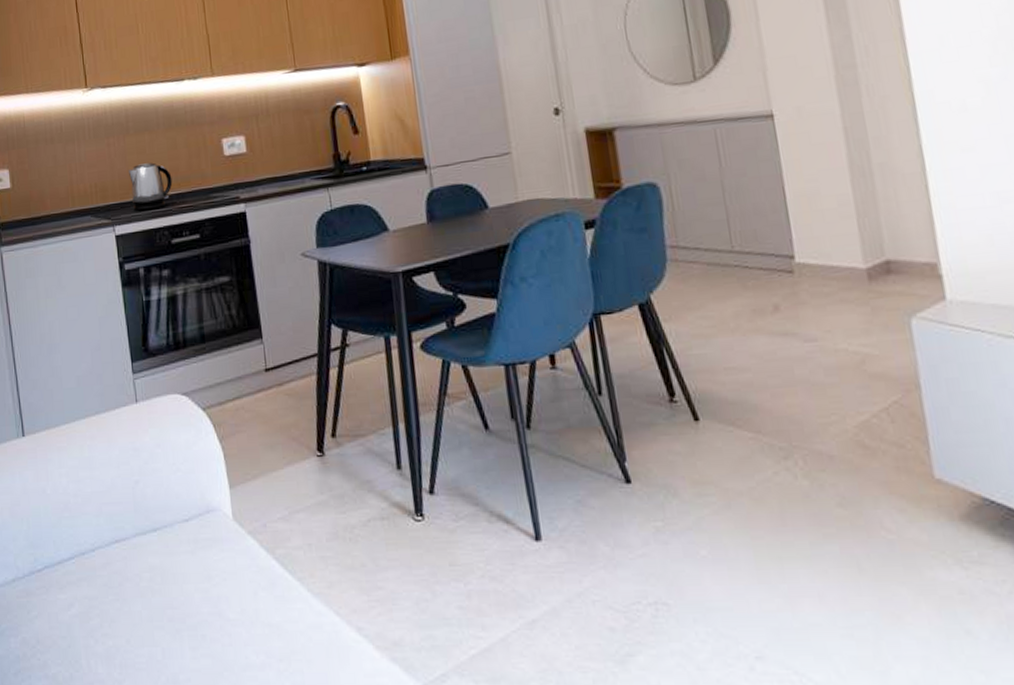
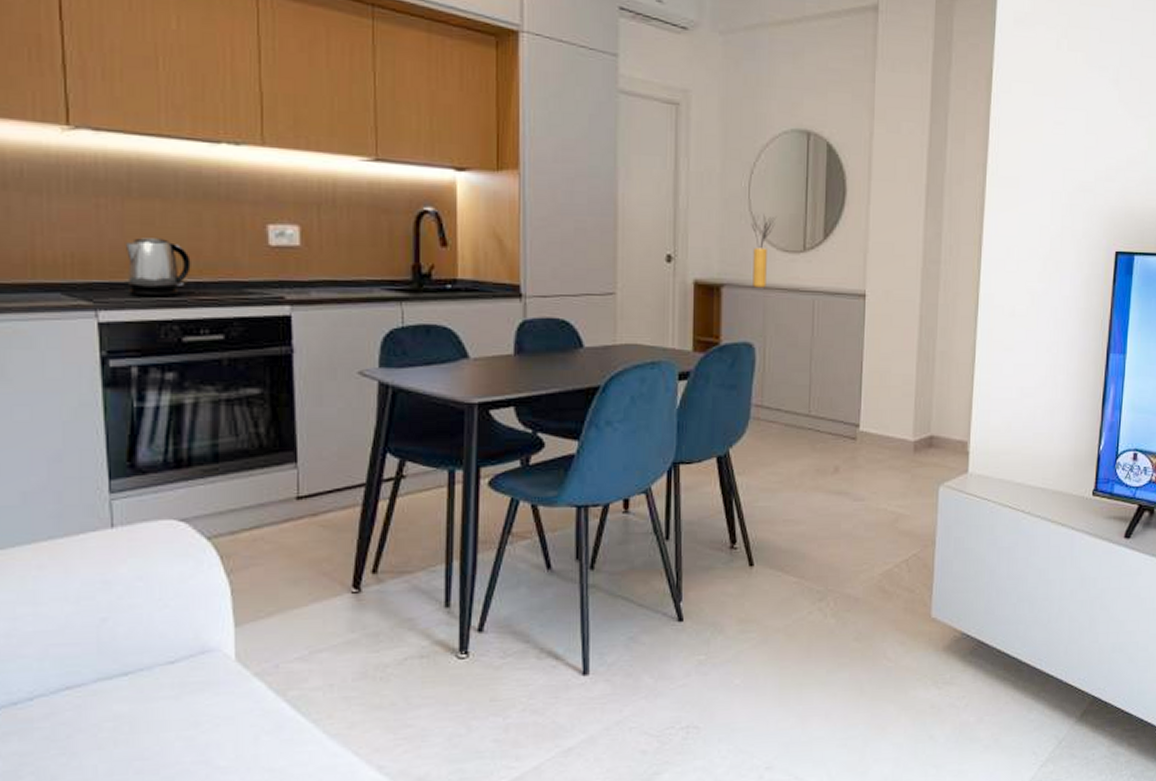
vase: none [633,51,661,126] -> present [751,214,777,288]

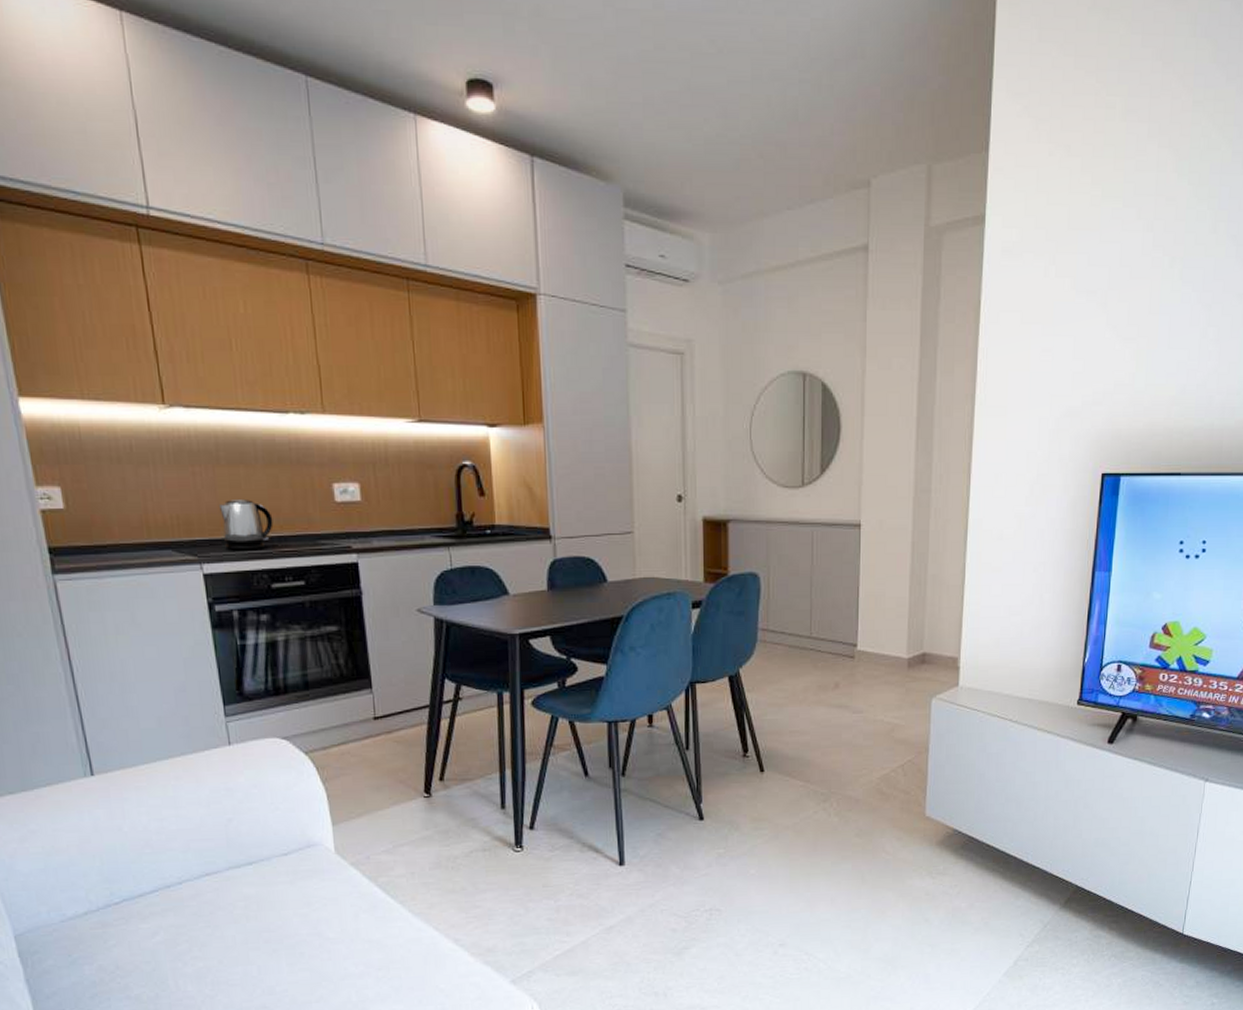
vase: present [751,214,777,288] -> none [753,453,777,522]

